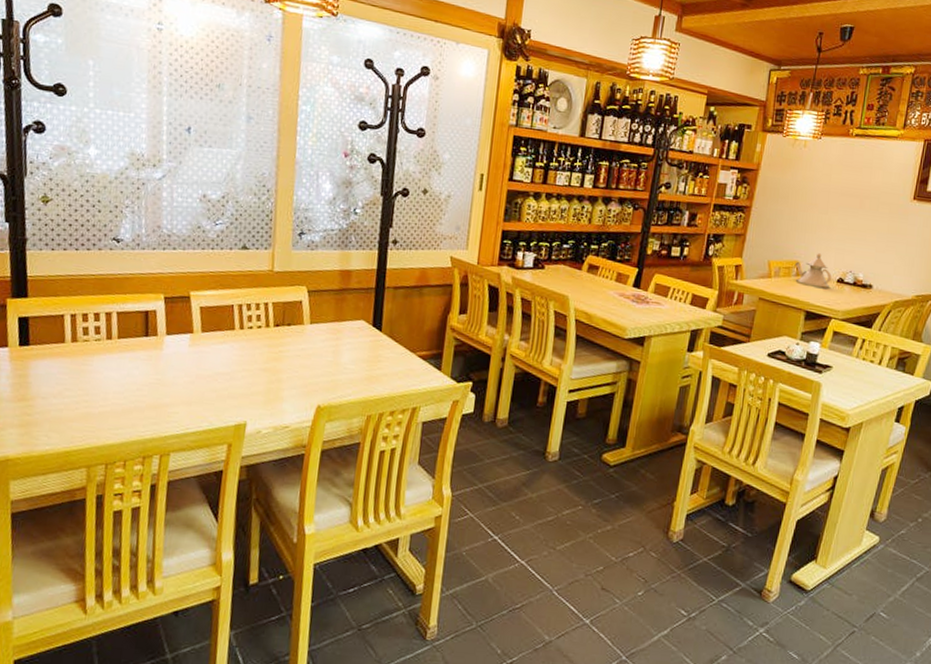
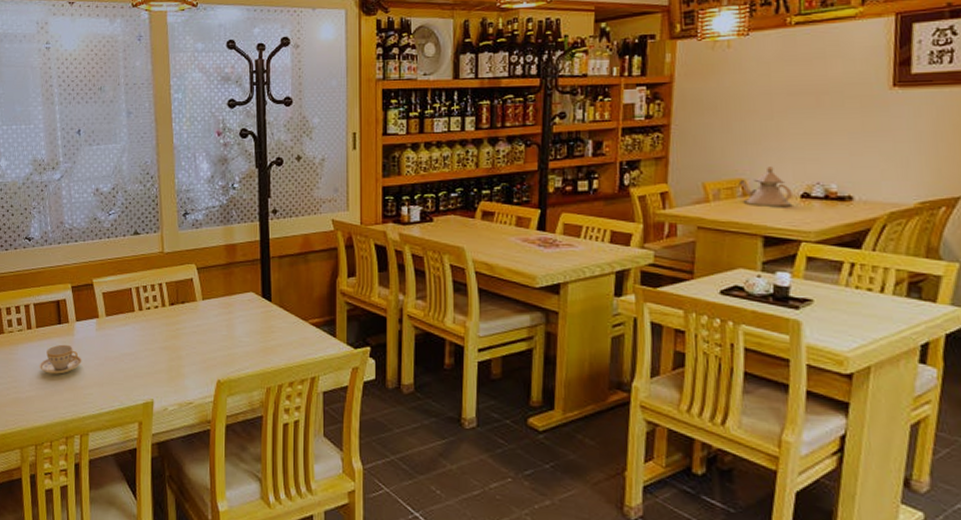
teacup: none [117,358,170,390] -> present [39,344,82,374]

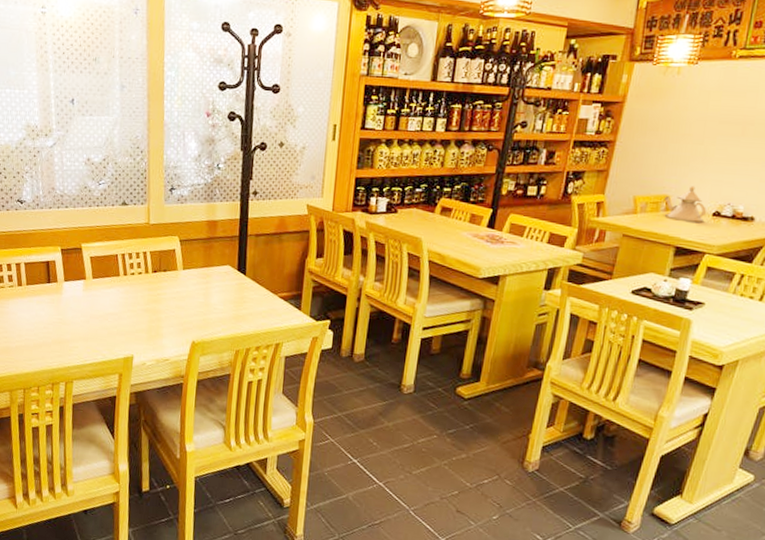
teacup: present [39,344,82,374] -> none [28,301,69,328]

